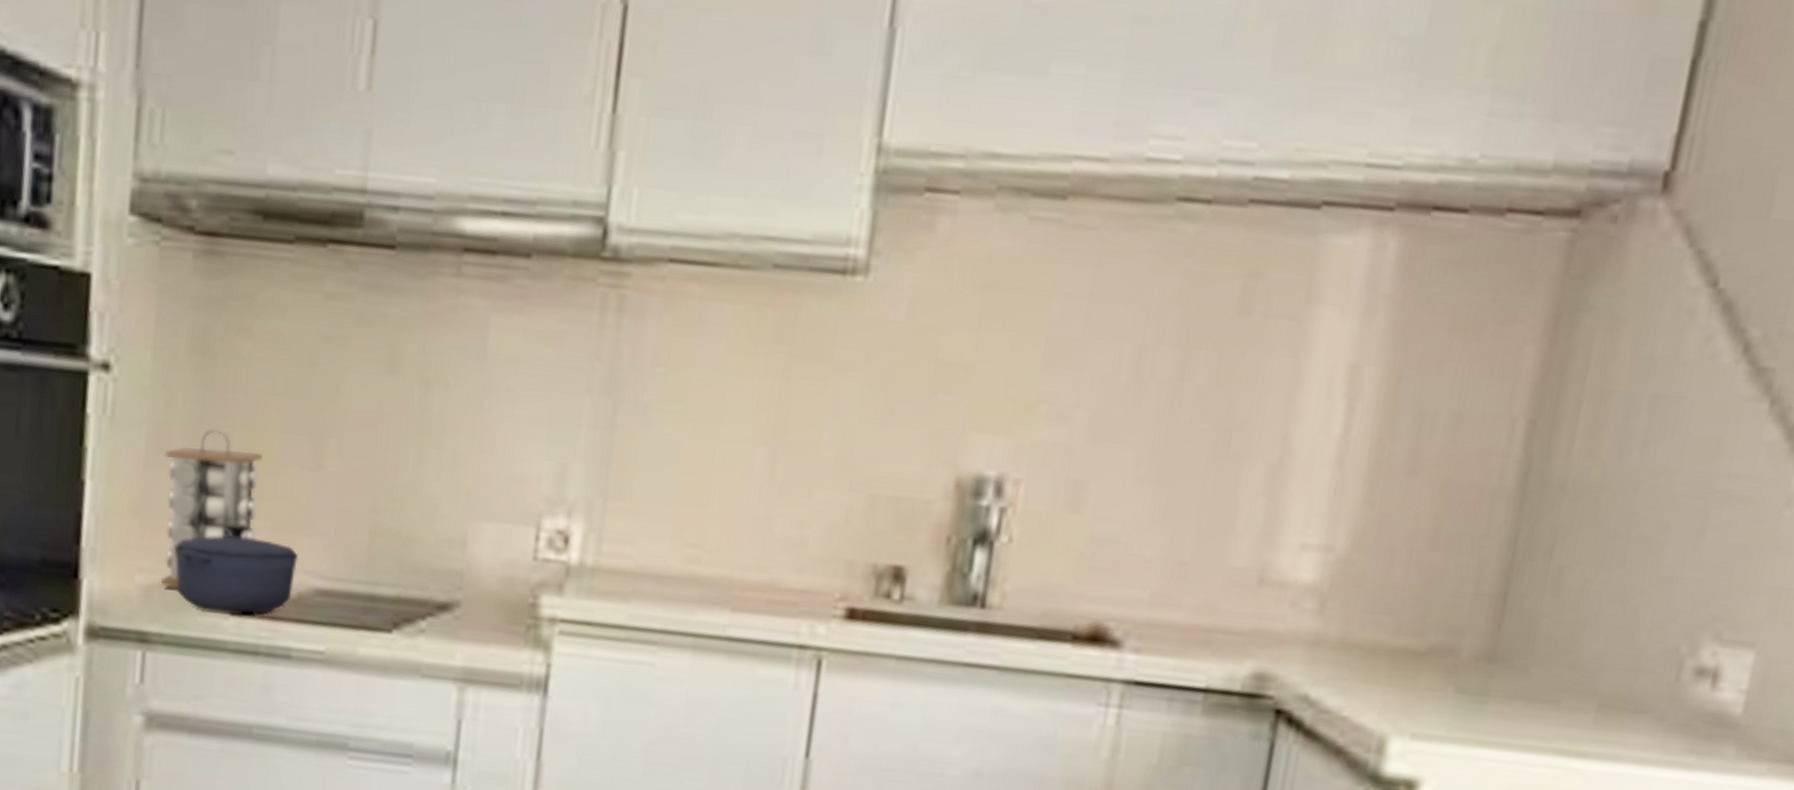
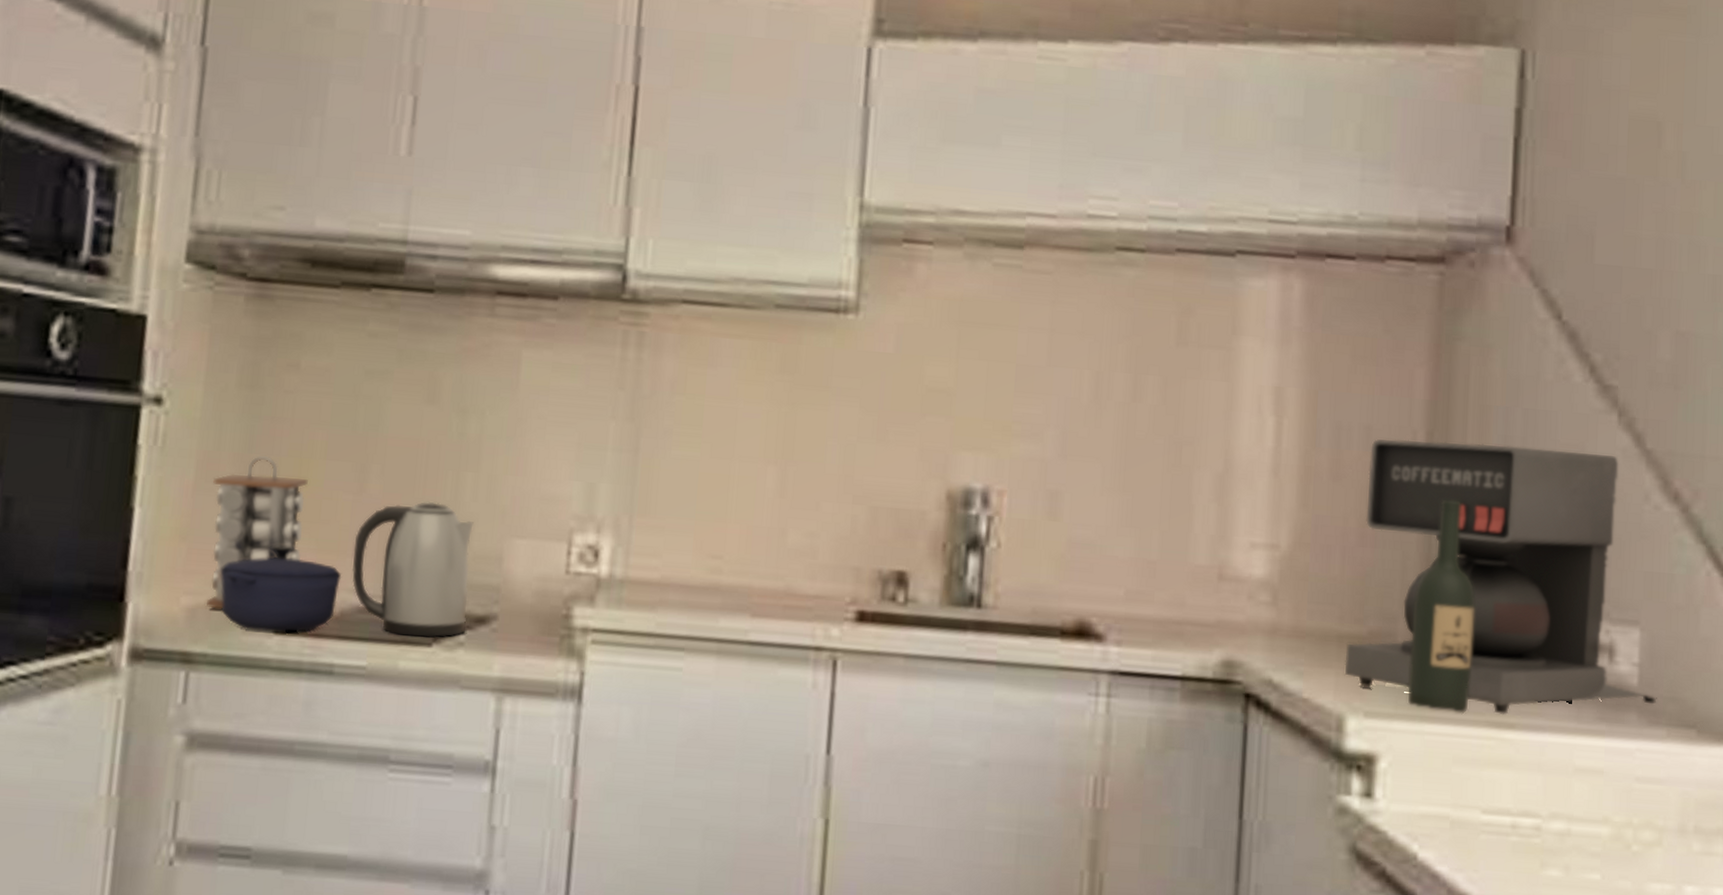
kettle: none [309,479,437,624] -> present [351,501,474,638]
coffee maker: none [1394,428,1763,743] -> present [1345,439,1657,716]
wine bottle: none [1463,499,1561,740] -> present [1406,499,1476,715]

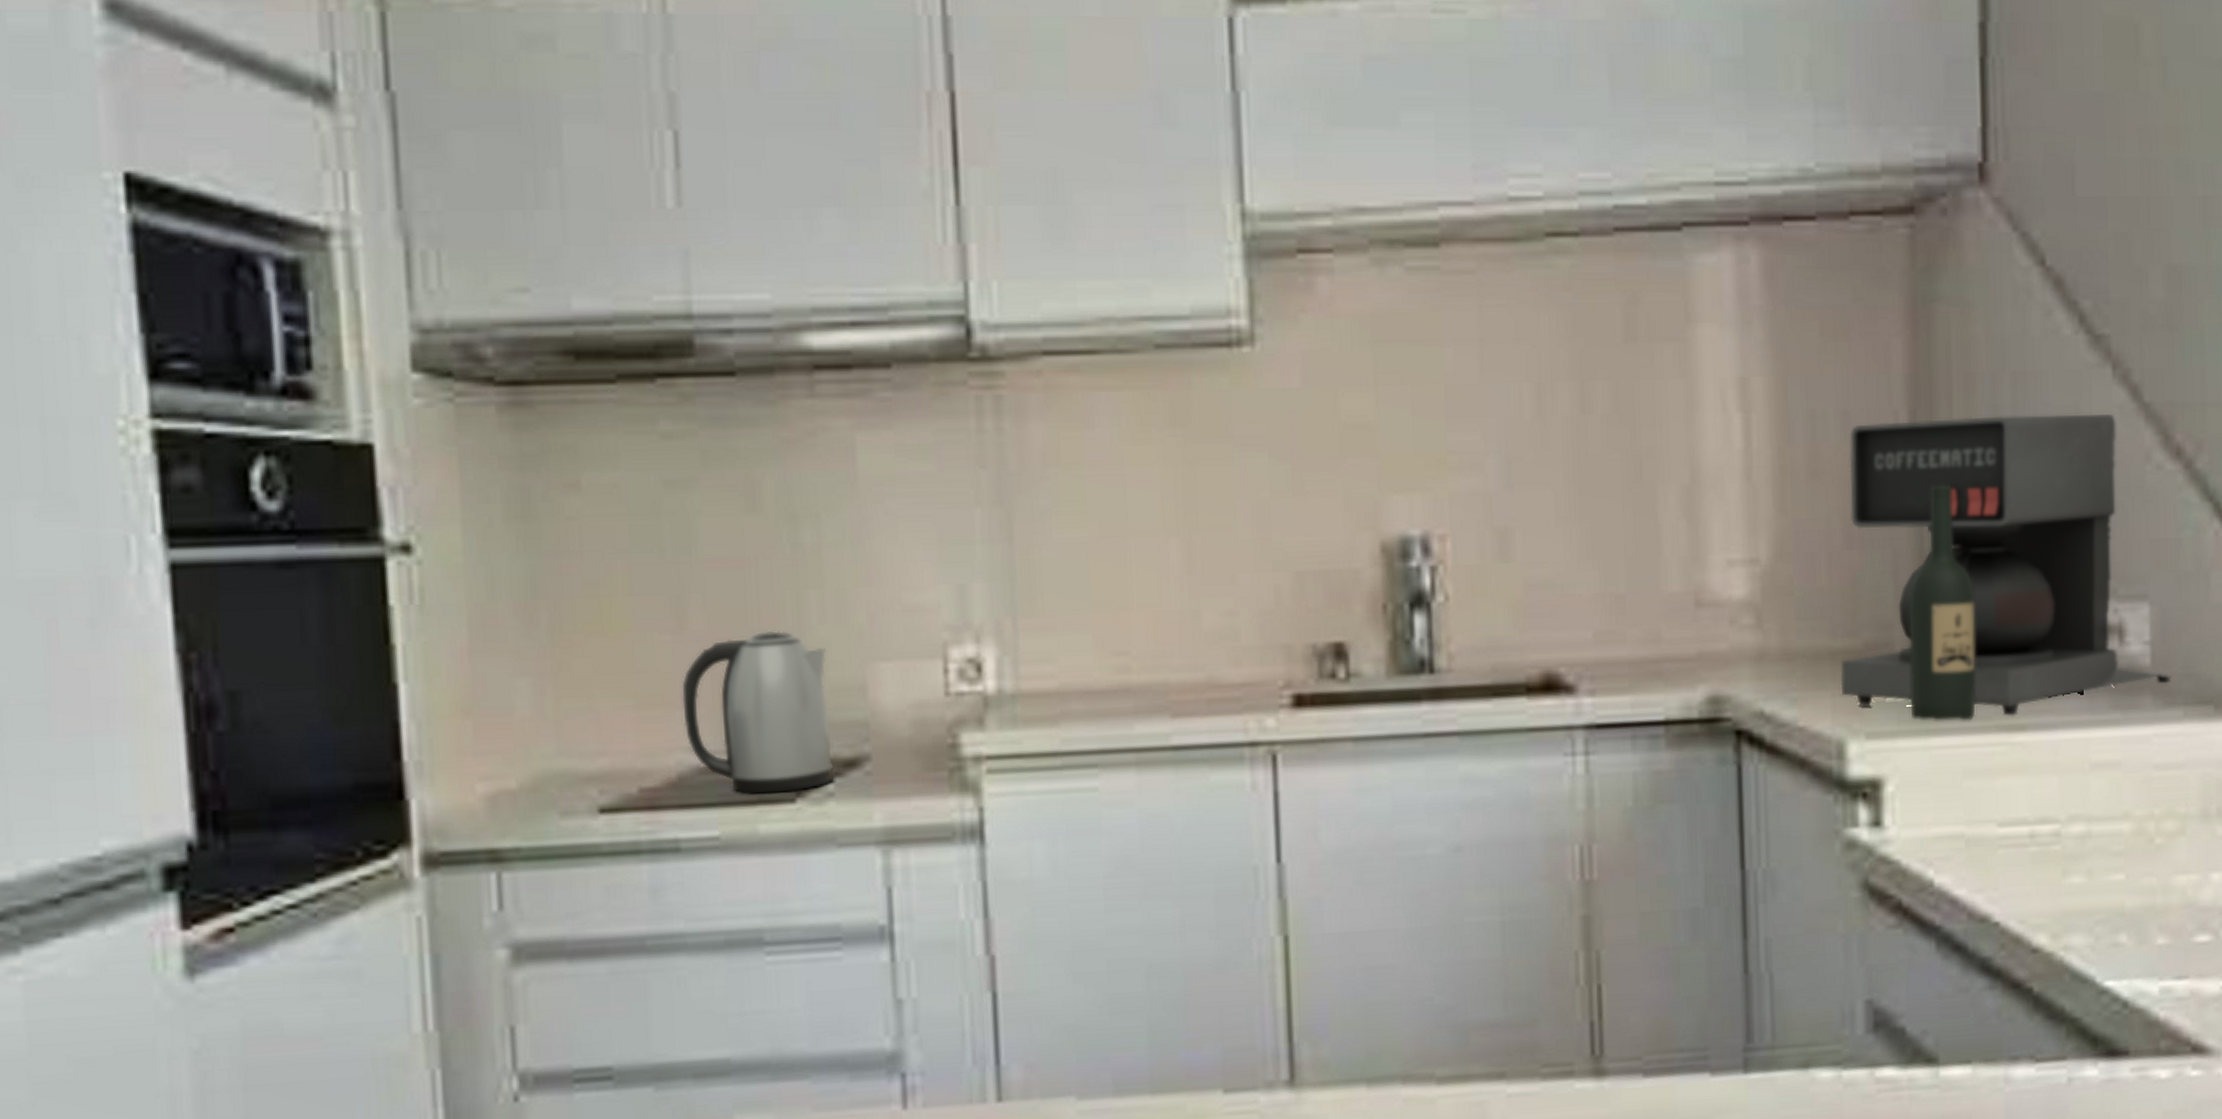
spice rack: present [206,455,308,609] -> none [492,599,621,793]
cooking pot: present [220,544,342,632] -> none [520,705,673,812]

